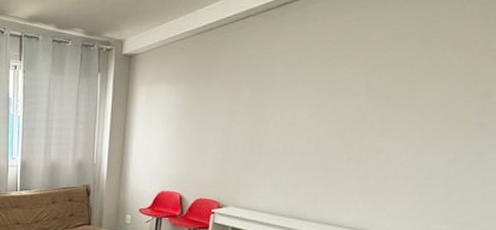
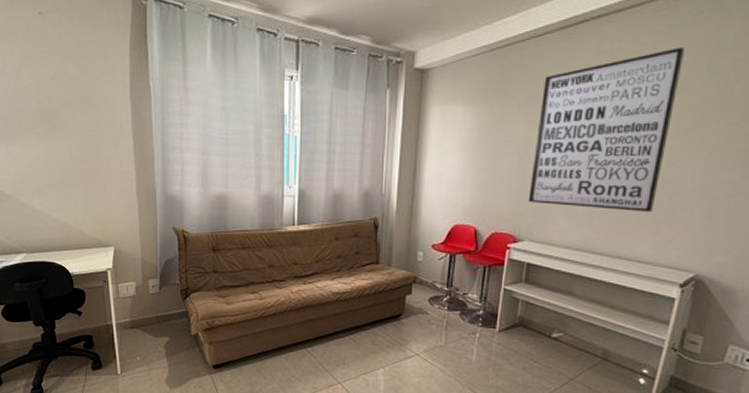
wall art: none [232,21,396,181] -> present [528,47,686,213]

